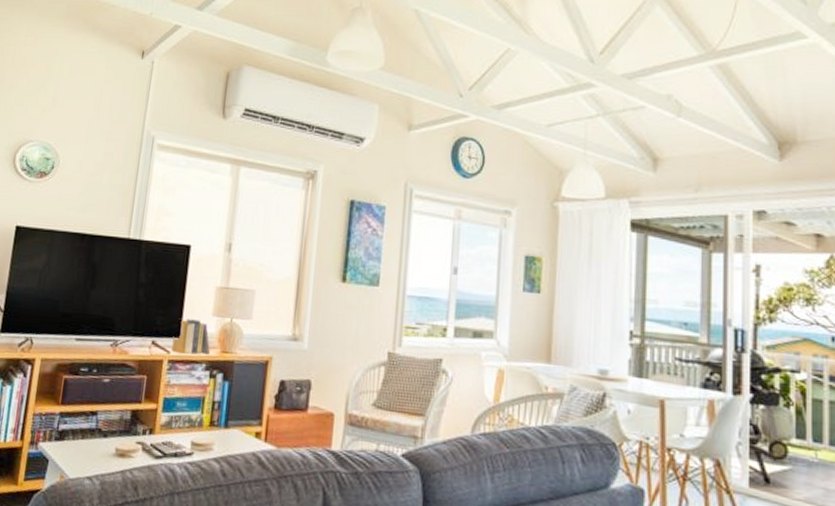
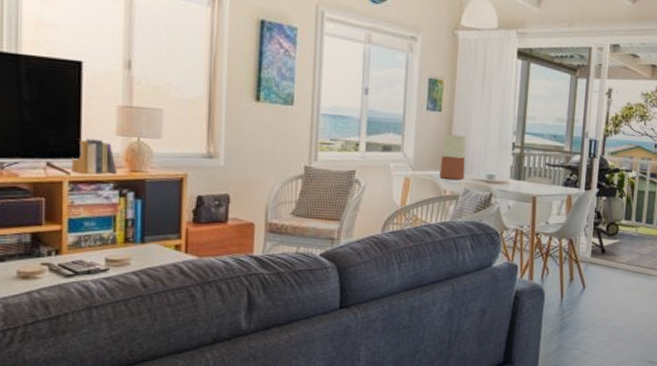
vase: none [539,319,571,376] -> present [439,134,466,181]

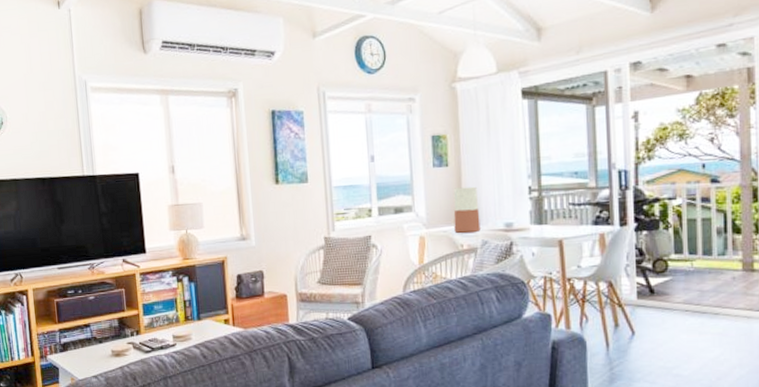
books: present [71,139,117,176] -> none [139,236,173,267]

